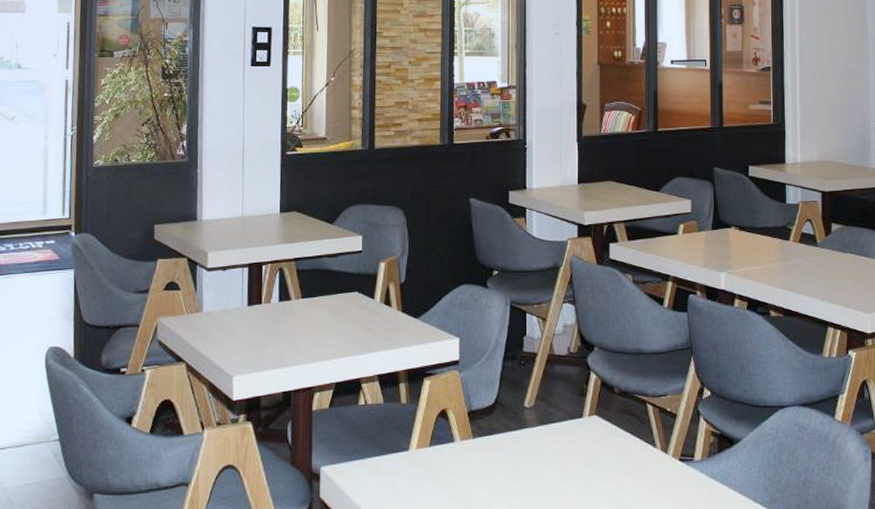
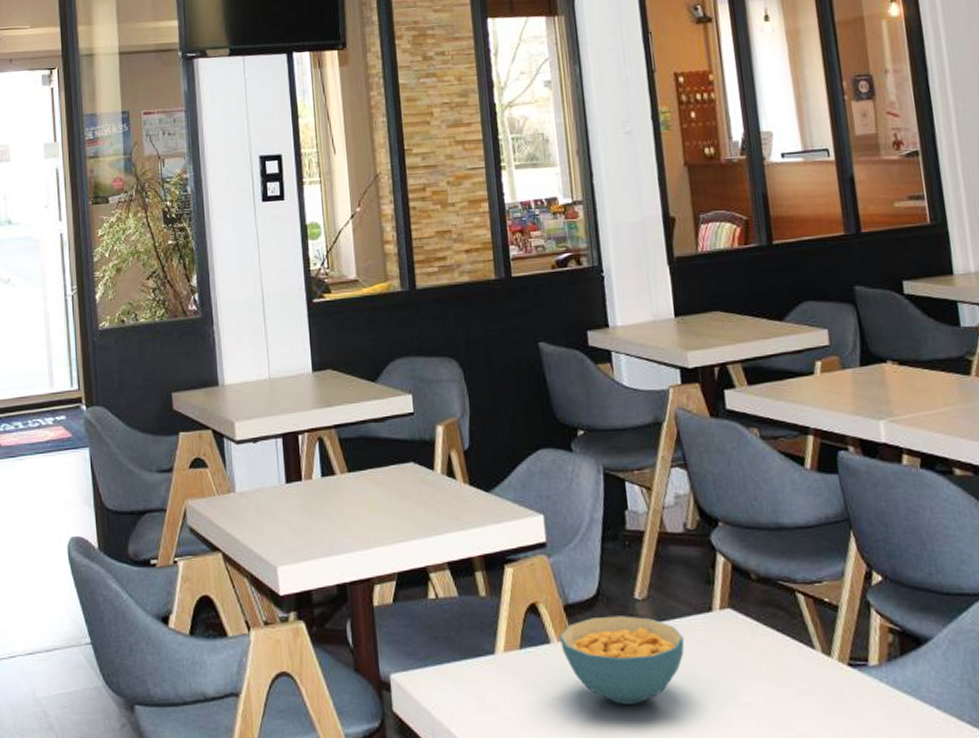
cereal bowl: none [461,420,559,491] -> present [559,616,685,704]

